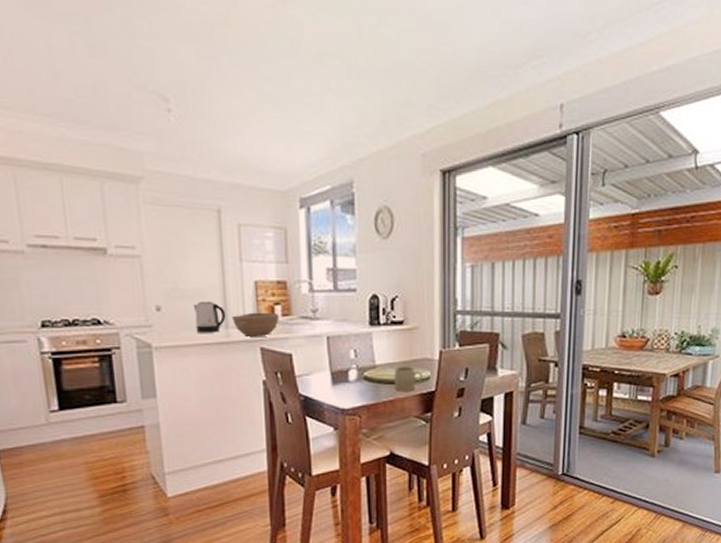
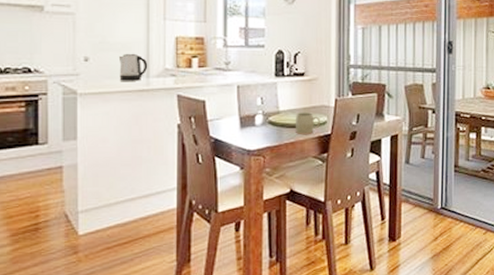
bowl: present [232,312,279,338] -> none [153,63,196,86]

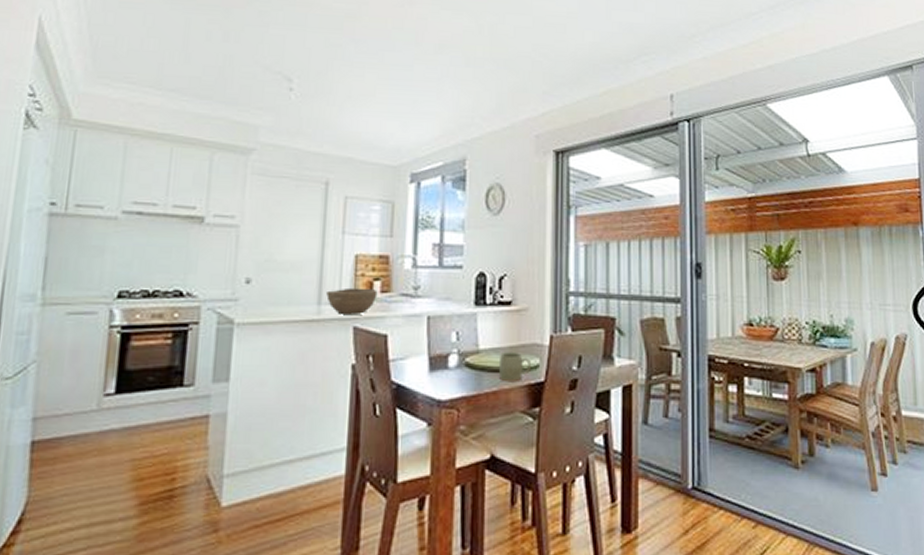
kettle: present [118,53,148,81] -> none [285,274,321,309]
bowl: none [153,63,196,86] -> present [326,287,378,316]

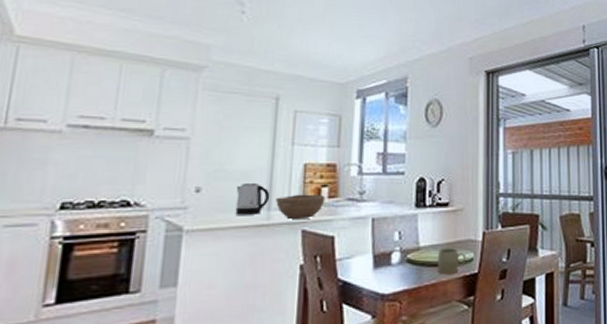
kettle: none [285,274,321,309] -> present [235,182,270,215]

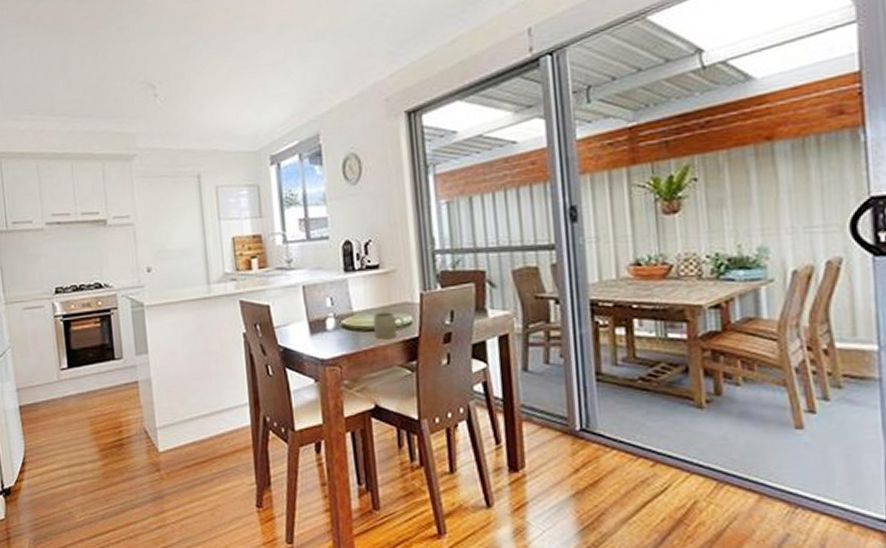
kettle: present [235,182,270,215] -> none [178,259,208,290]
bowl: present [276,194,325,220] -> none [213,265,256,292]

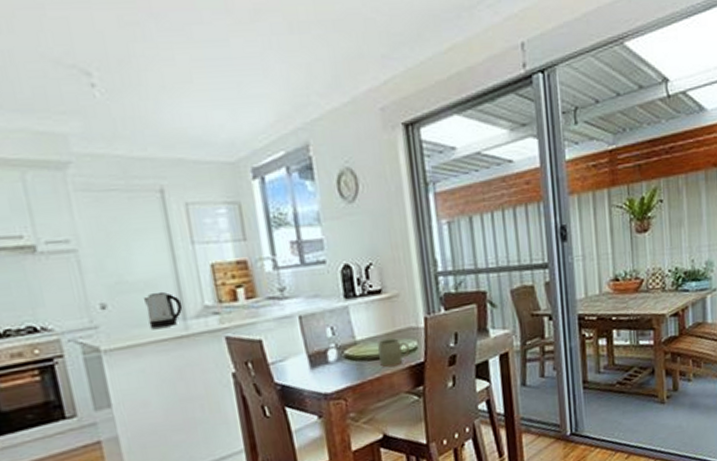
kettle: none [178,259,208,290] -> present [143,291,183,329]

